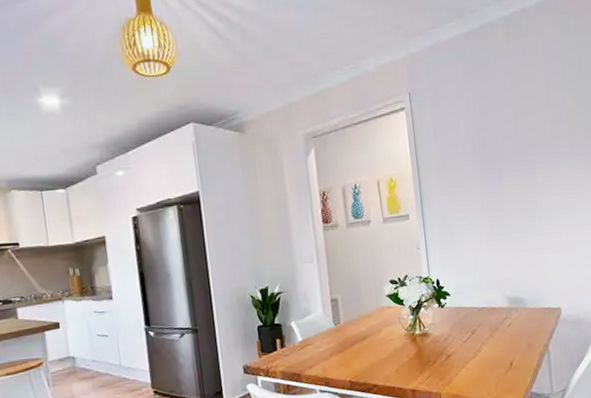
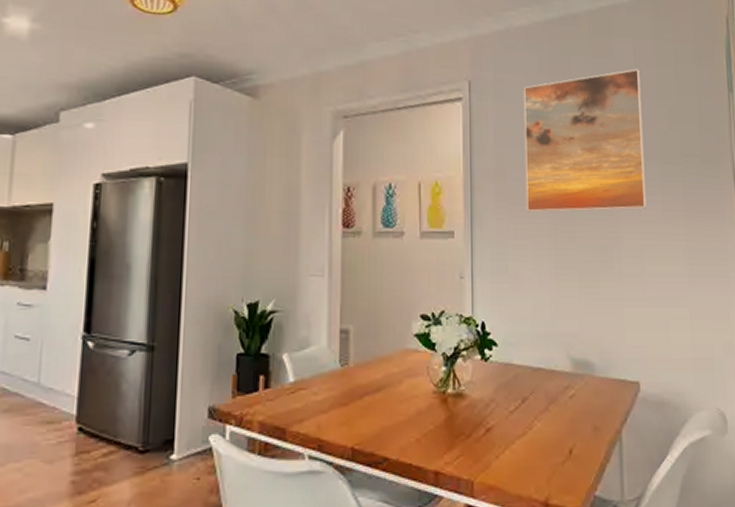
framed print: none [453,61,560,192] -> present [523,69,646,213]

